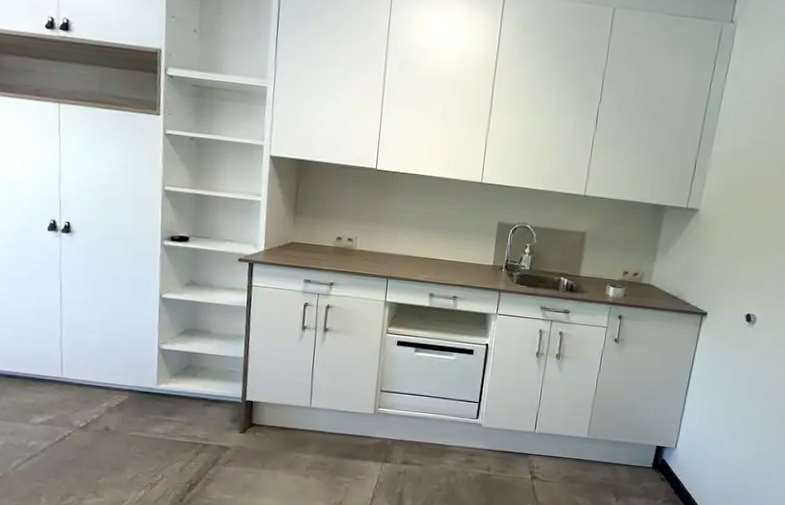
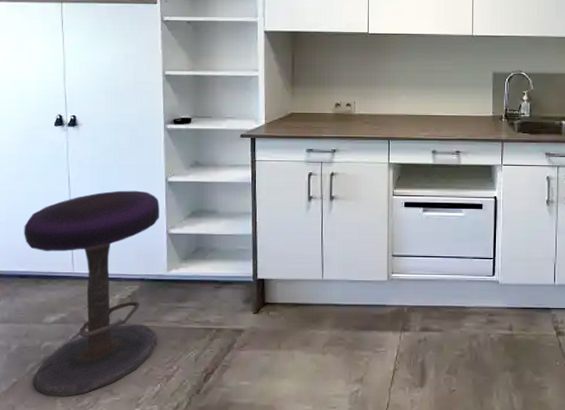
stool: none [13,301,152,494] -> present [24,190,159,396]

